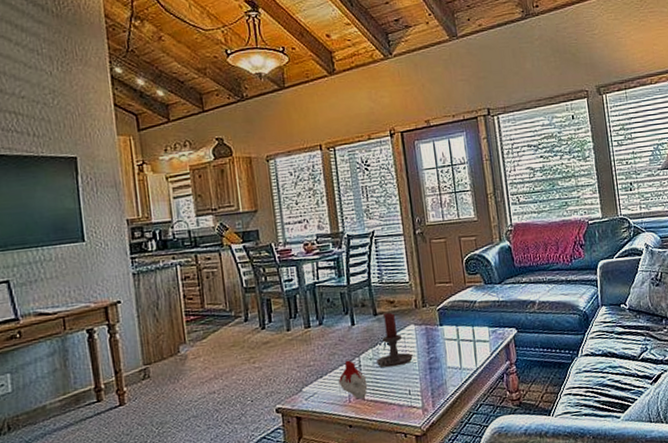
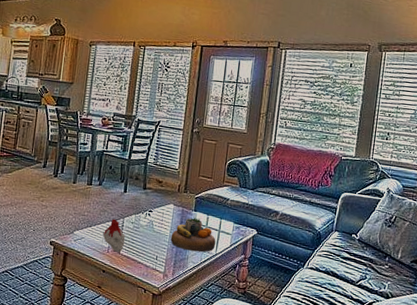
candle holder: present [376,312,413,368] -> none [136,189,166,235]
decorative bowl: none [420,332,474,374] -> present [170,217,216,252]

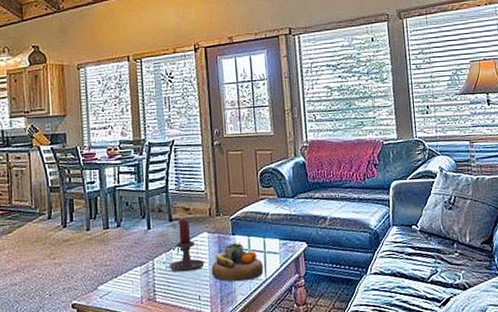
candle: present [103,218,126,252] -> none [132,262,160,301]
candle holder: none [136,189,166,235] -> present [169,219,205,273]

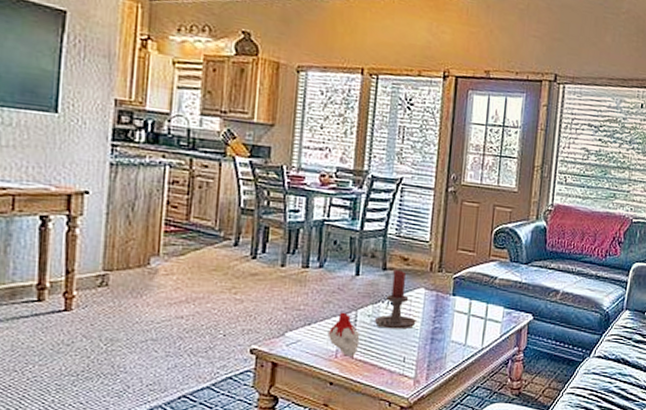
candle: none [132,262,160,301] -> present [327,312,360,356]
decorative bowl: present [211,242,264,282] -> none [422,303,482,348]

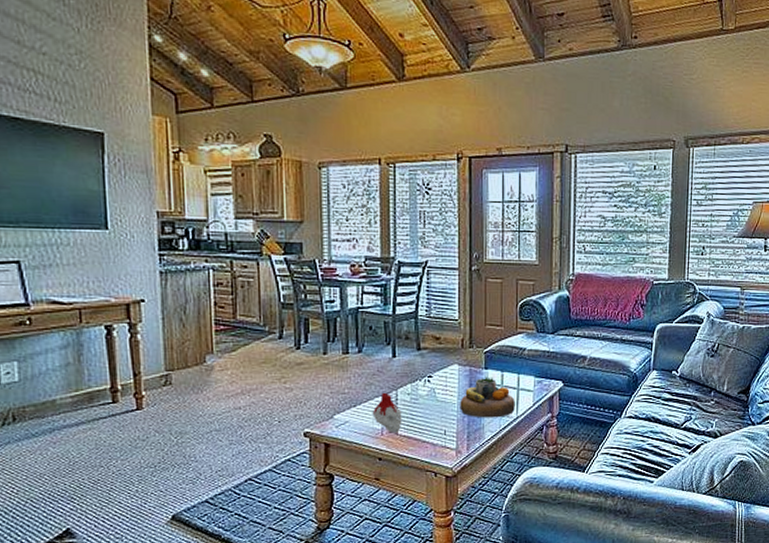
candle holder: present [374,269,416,330] -> none [413,349,453,405]
decorative bowl: none [422,303,482,348] -> present [460,377,515,418]

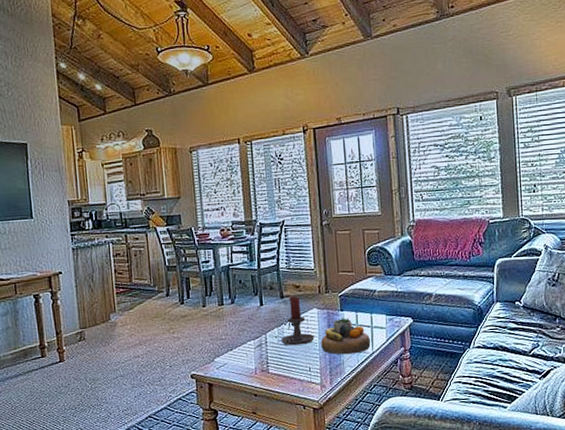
candle: present [372,392,402,433] -> none [246,336,273,372]
candle holder: none [413,349,453,405] -> present [280,296,314,346]

